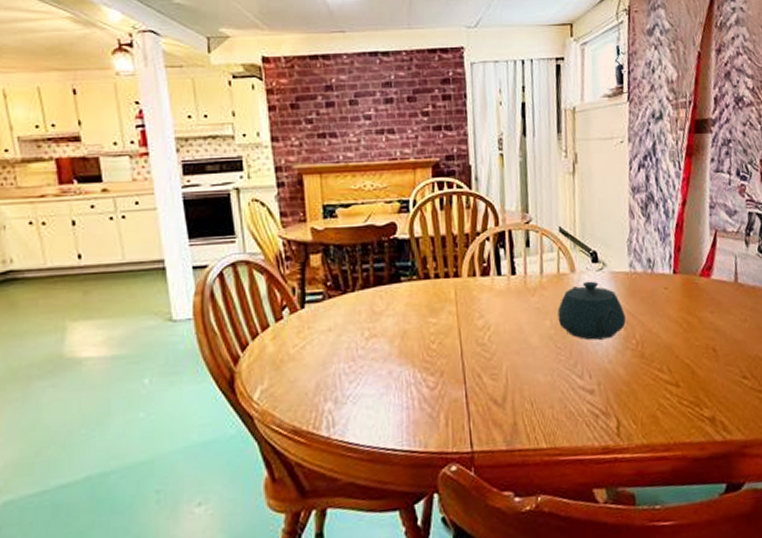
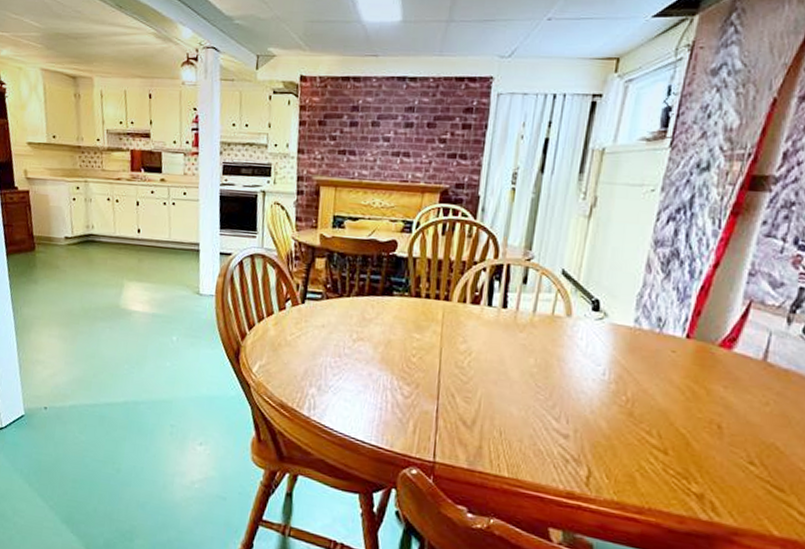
teapot: present [557,281,626,340] -> none [543,328,619,390]

